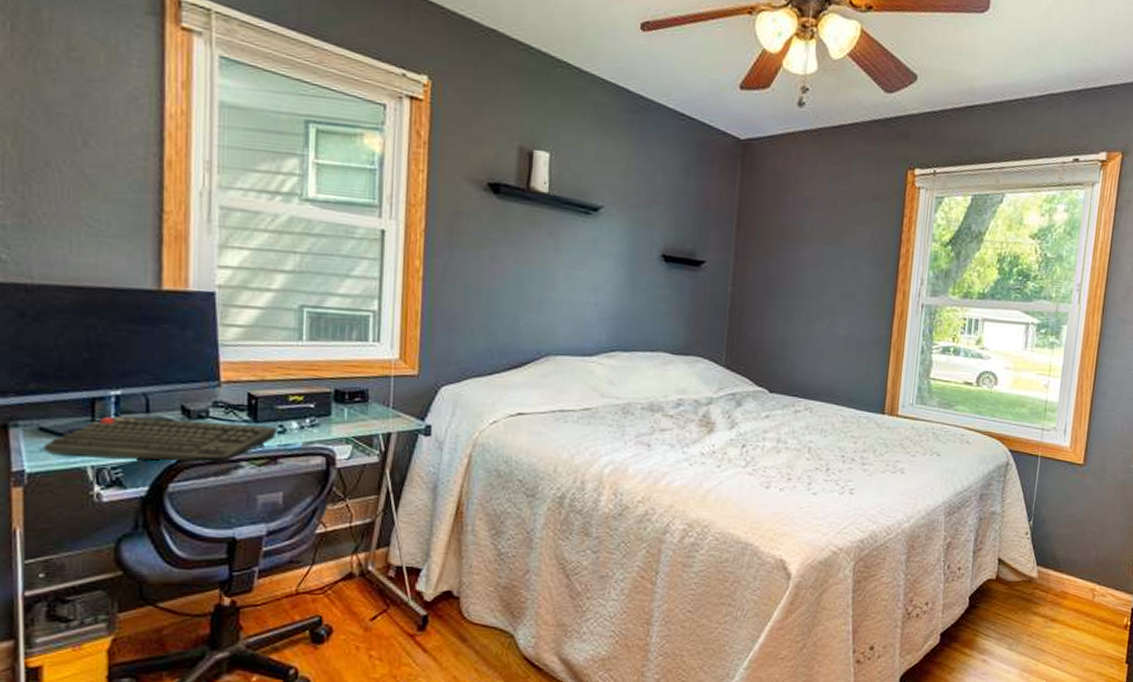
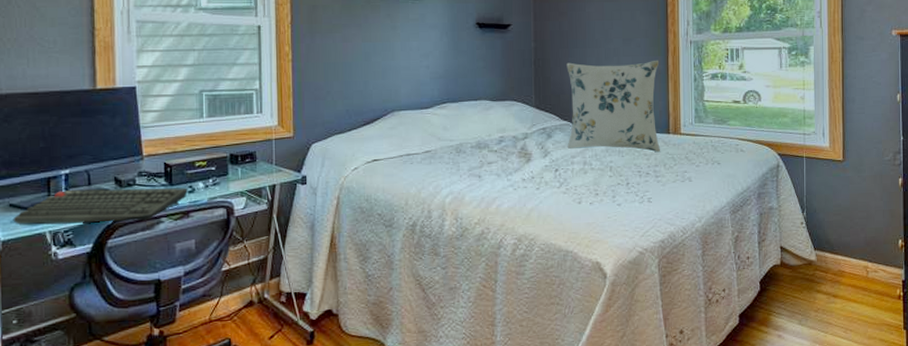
pillow: none [759,316,882,436] -> present [566,60,660,153]

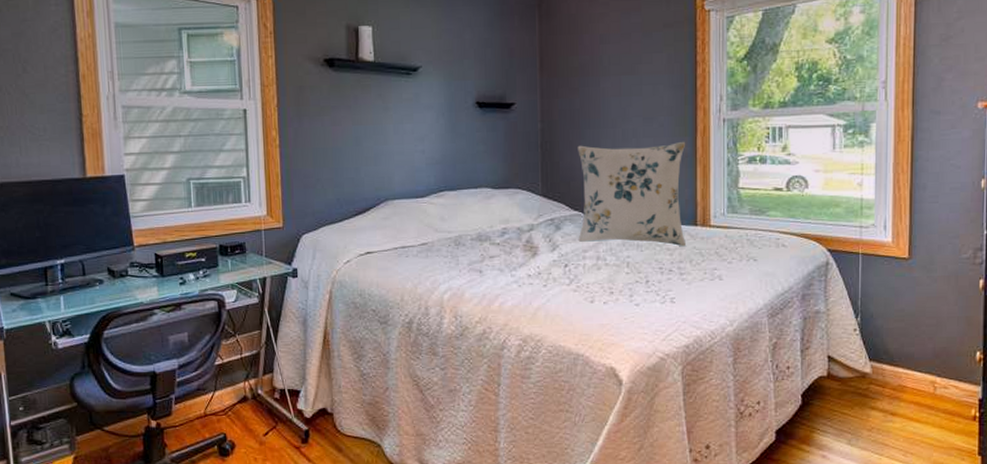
computer keyboard: present [13,187,188,225] -> none [14,279,179,314]

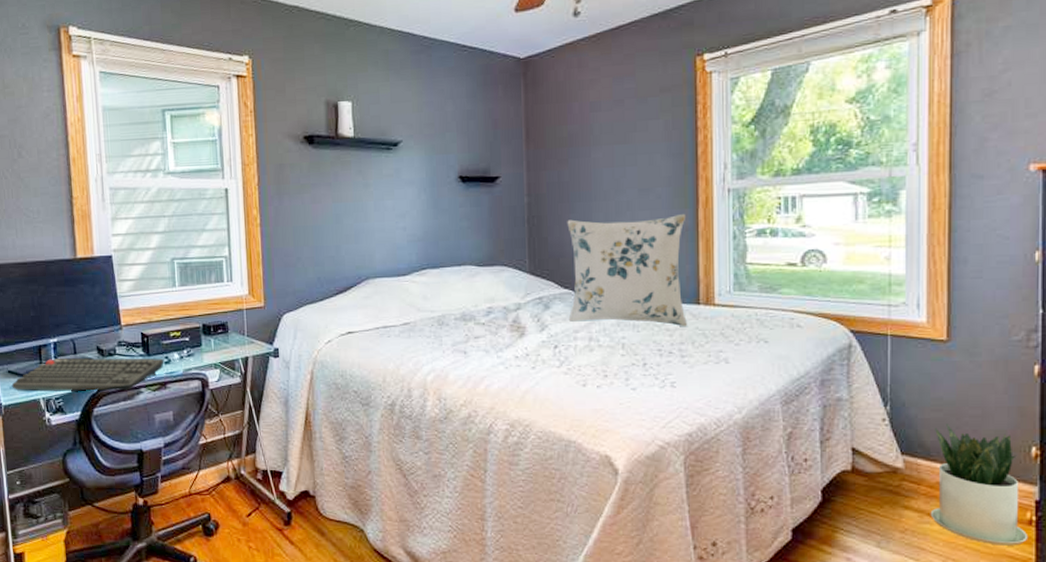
computer keyboard: none [14,279,179,314] -> present [11,358,164,391]
planter: none [893,332,973,440] -> present [930,424,1029,546]

